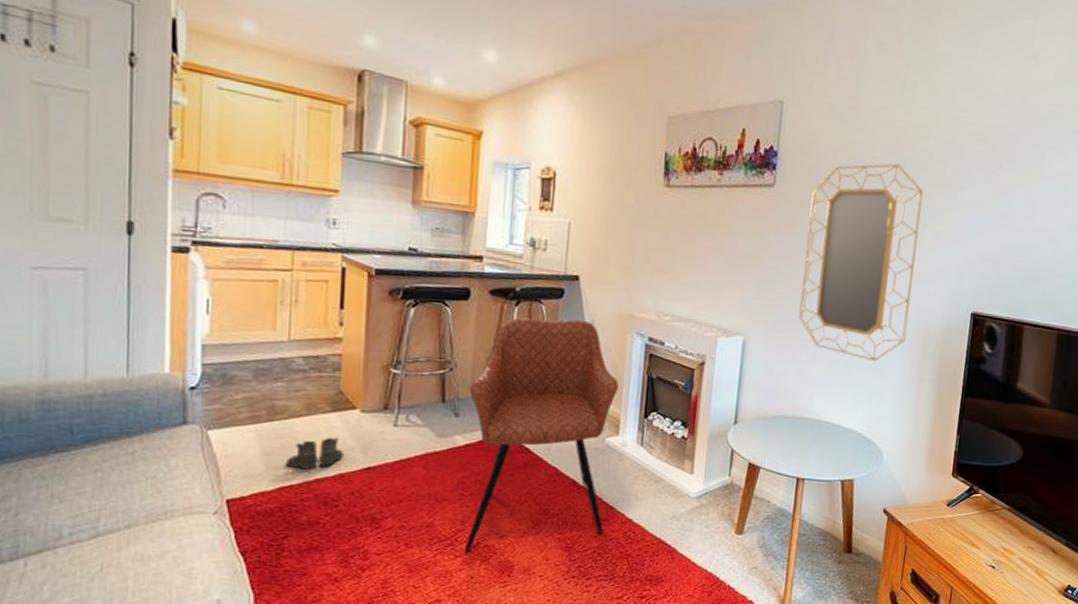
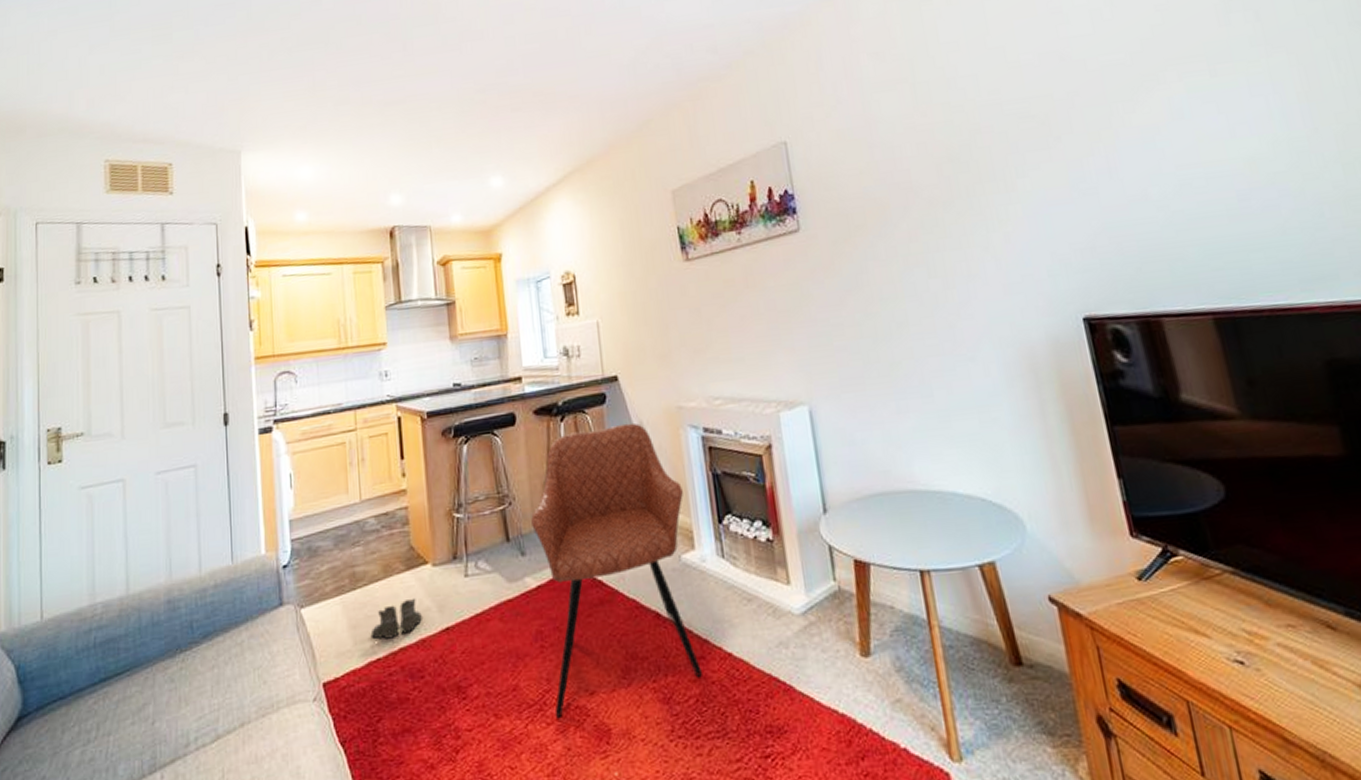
home mirror: present [799,163,923,362] -> none [842,170,1007,405]

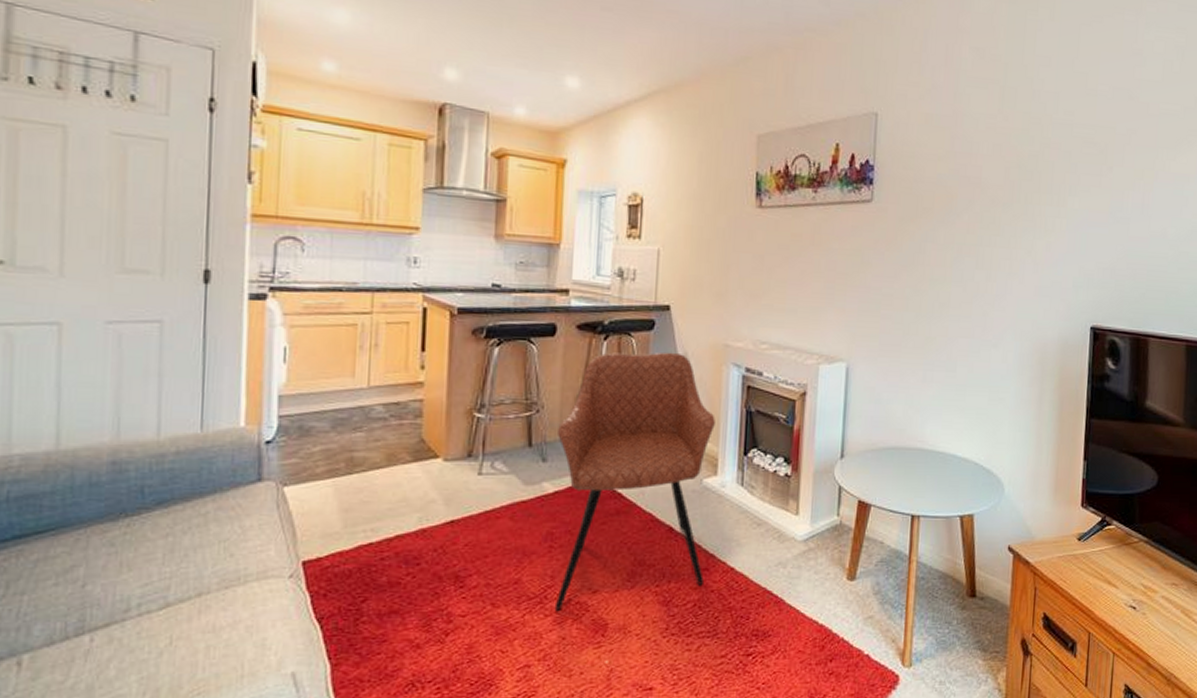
boots: present [370,597,422,640] -> none [364,489,425,525]

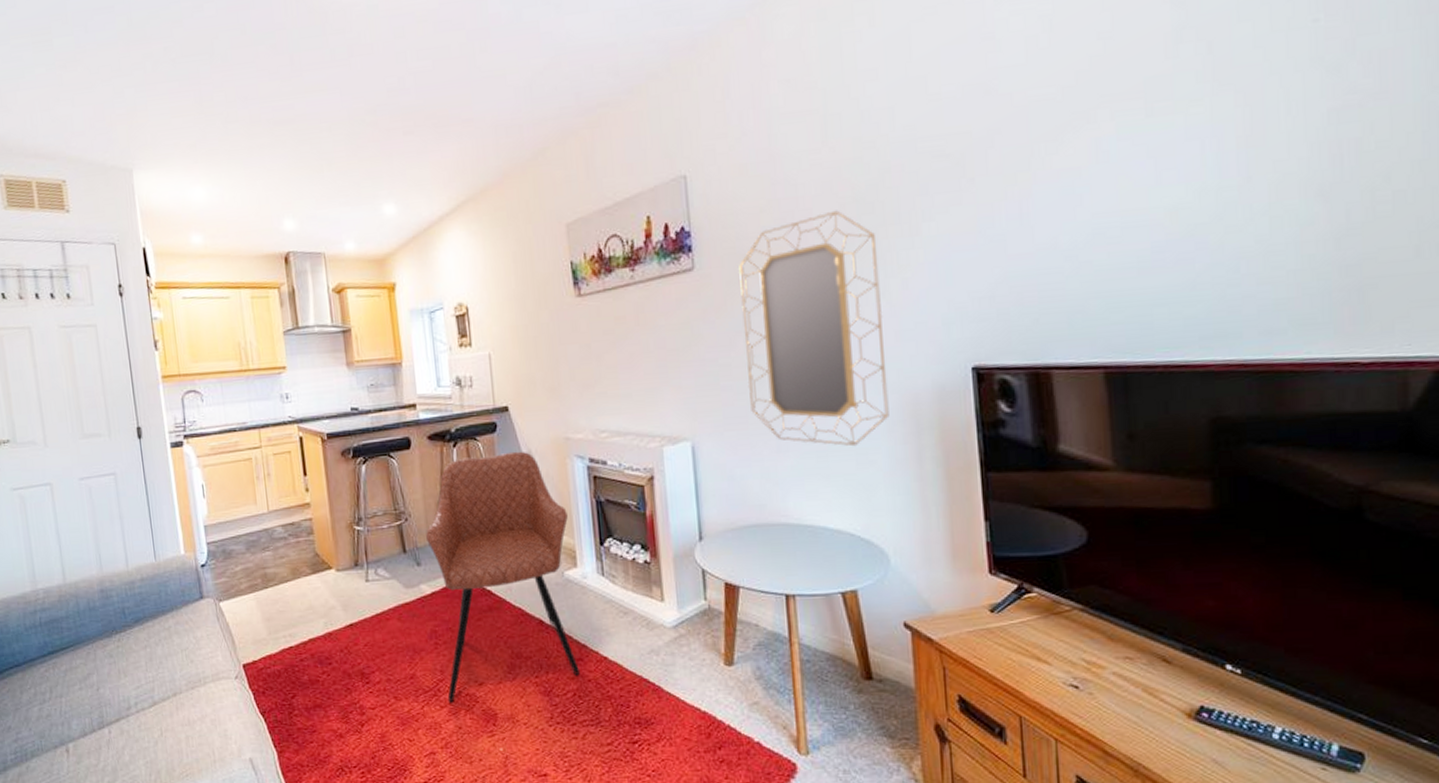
home mirror: none [905,171,1030,384] -> present [737,210,889,447]

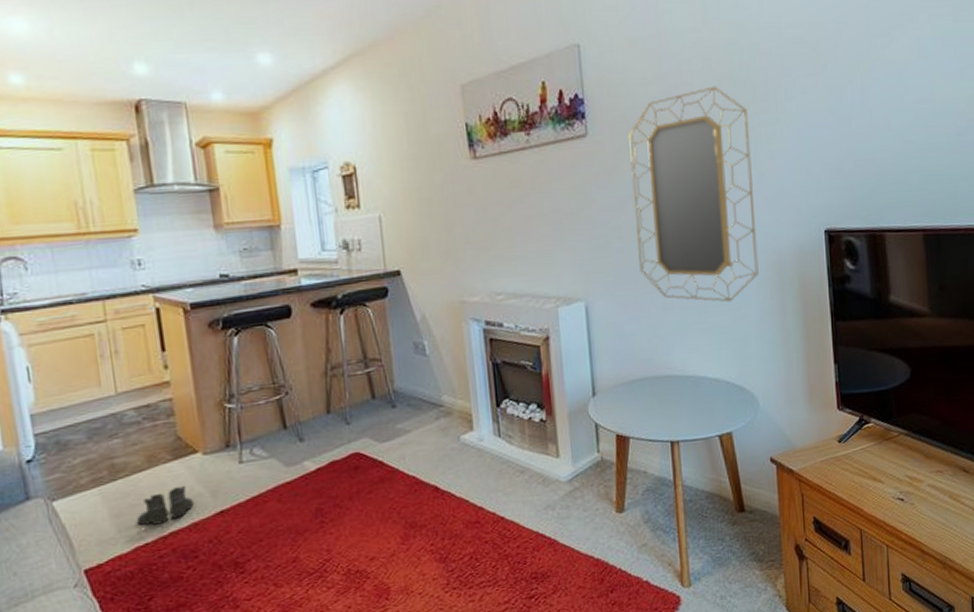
boots: none [282,597,328,631] -> present [136,485,194,526]
armchair: present [426,451,580,702] -> none [309,316,476,582]

